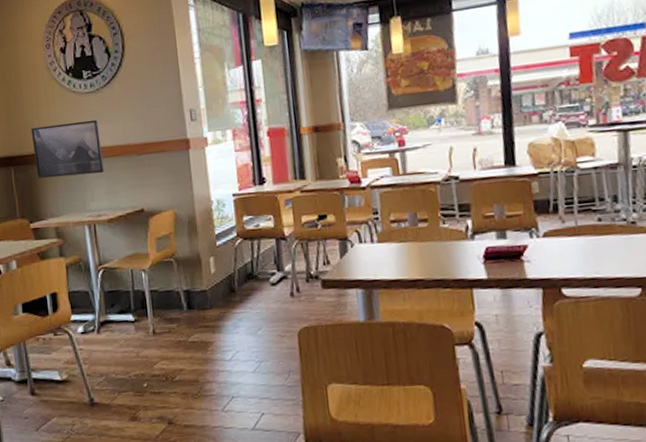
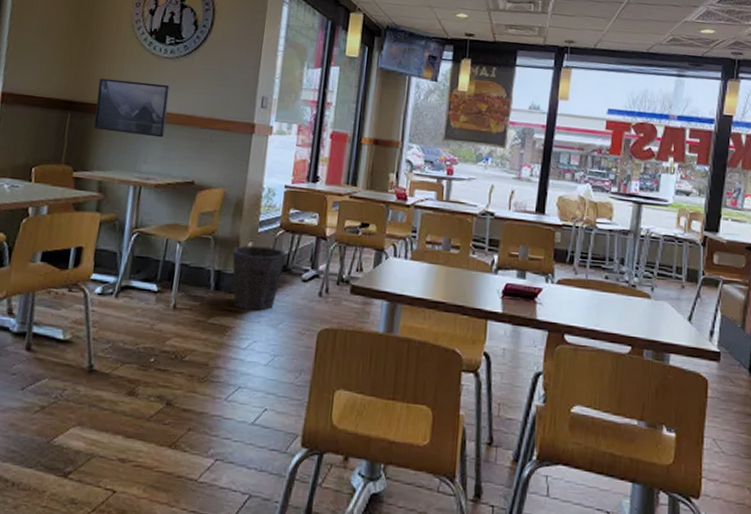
waste bin: none [195,258,250,323] -> present [232,245,287,311]

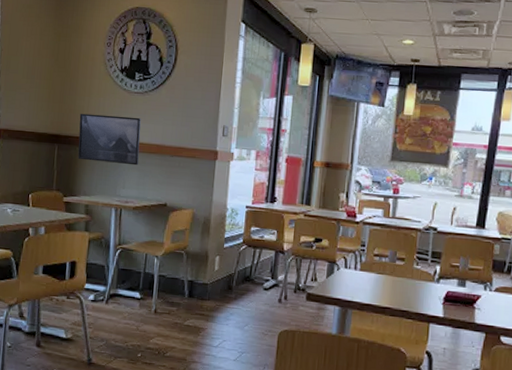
waste bin: present [232,245,287,311] -> none [202,259,250,315]

